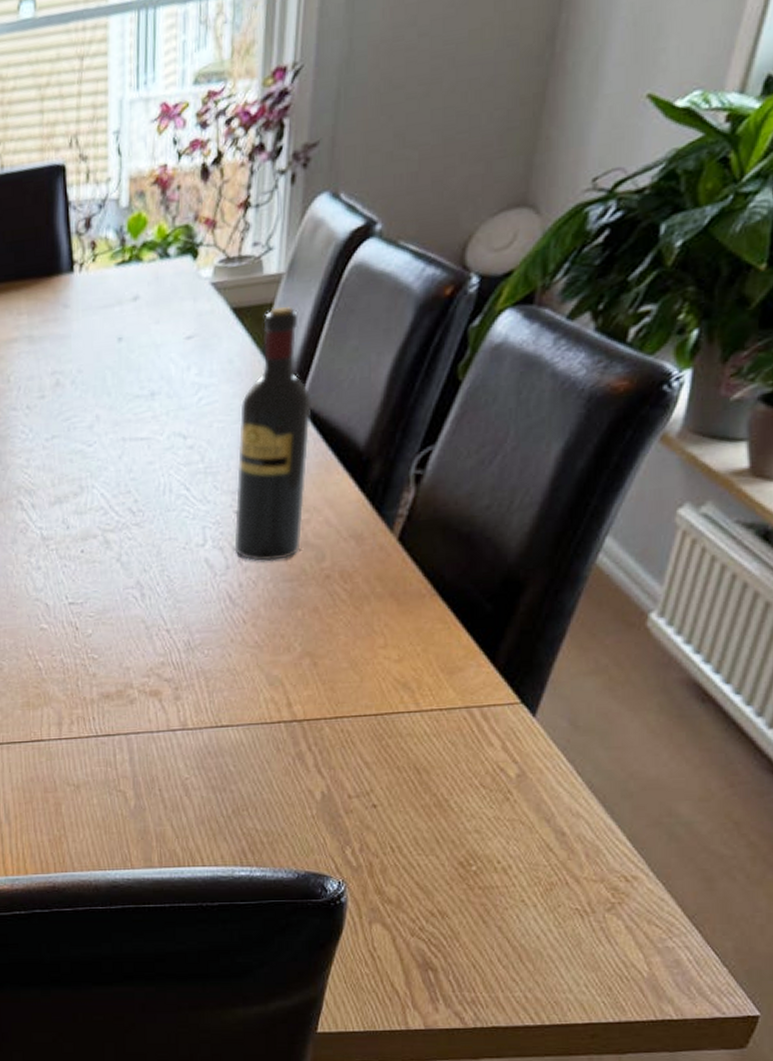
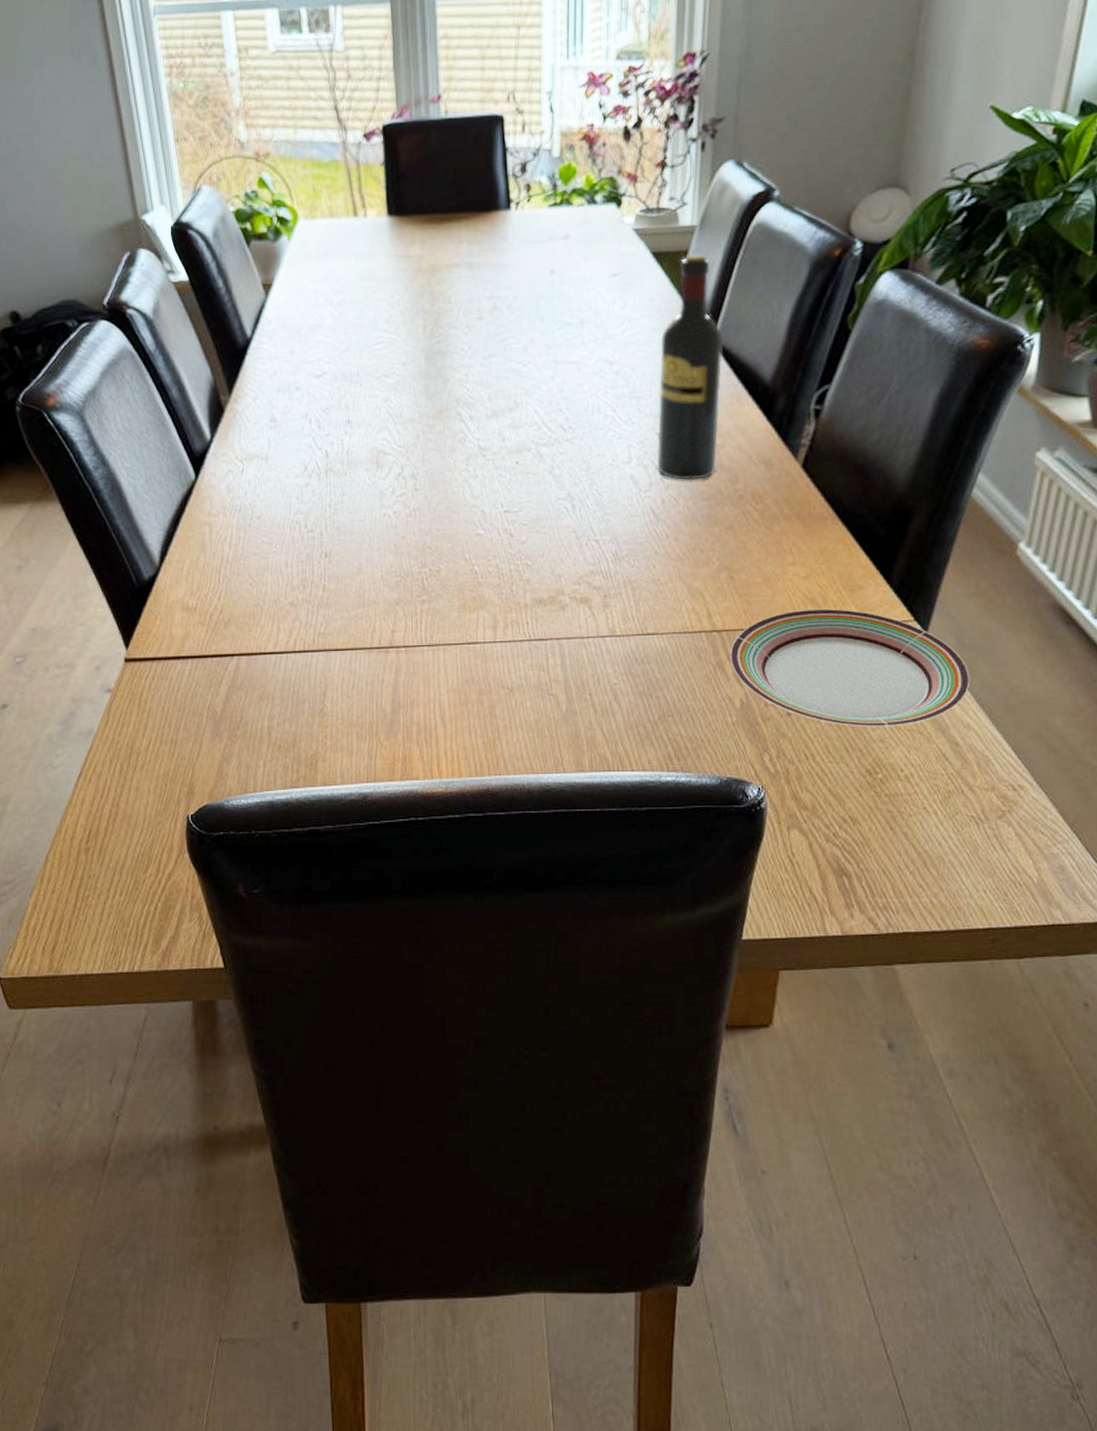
plate: none [311,693,583,818] -> present [730,608,970,727]

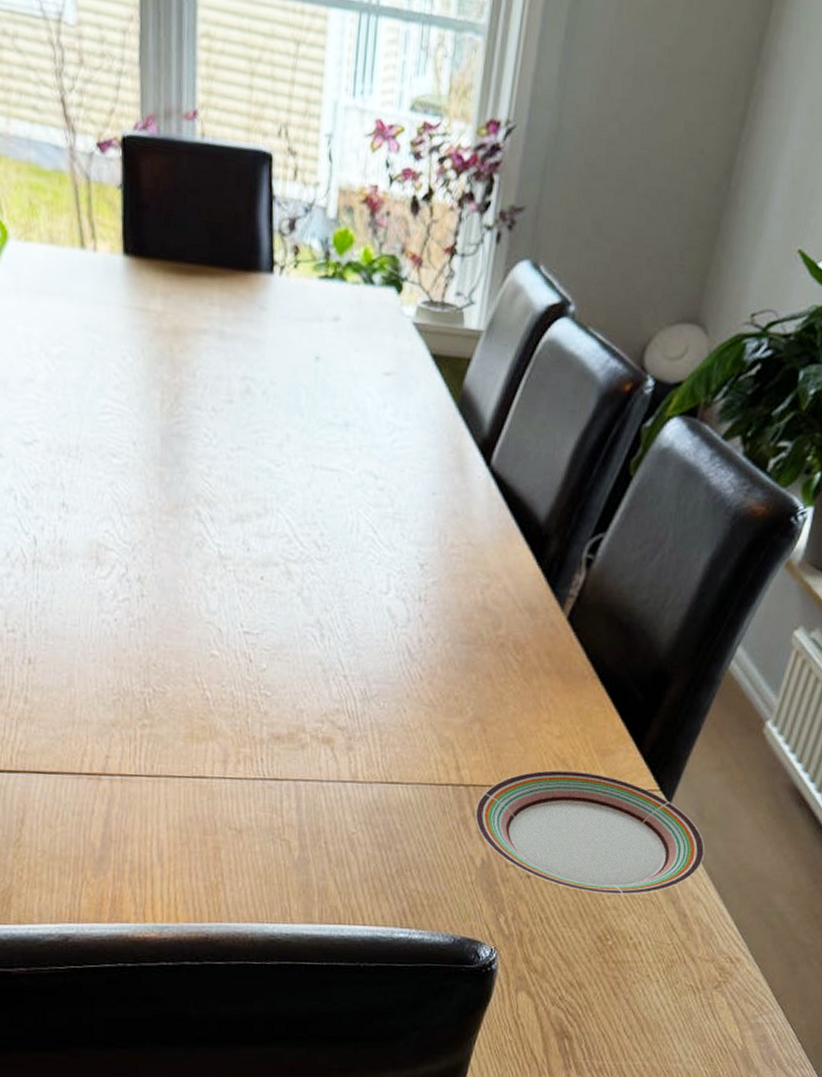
wine bottle: present [657,254,723,481] -> none [417,364,500,621]

